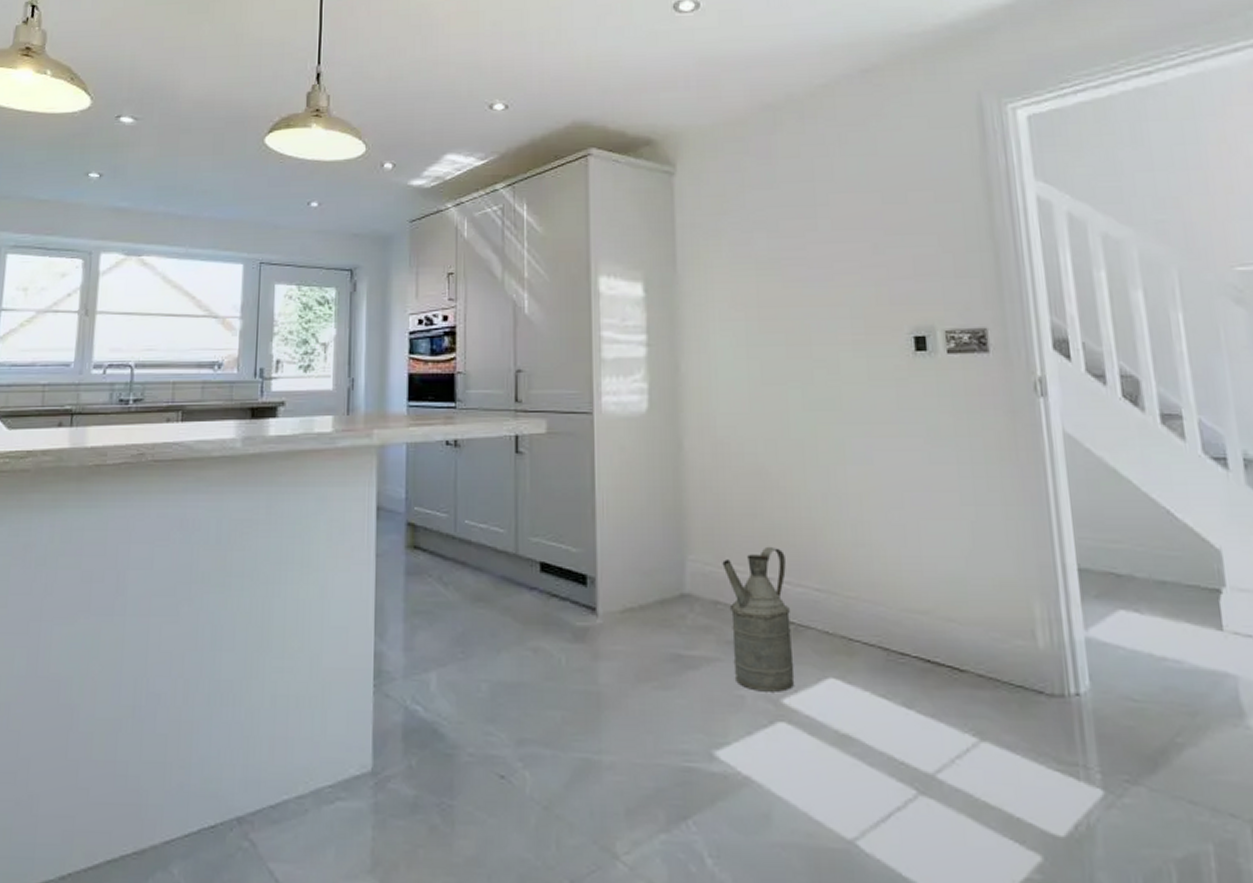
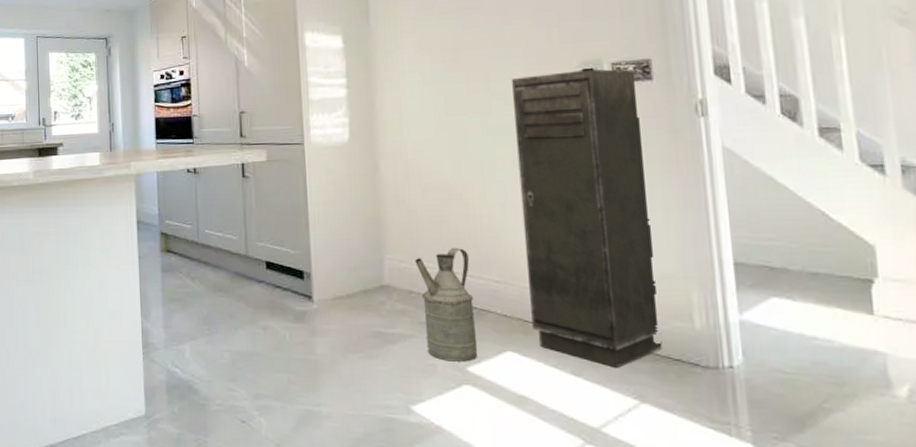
storage cabinet: none [837,336,1003,697] -> present [512,68,663,368]

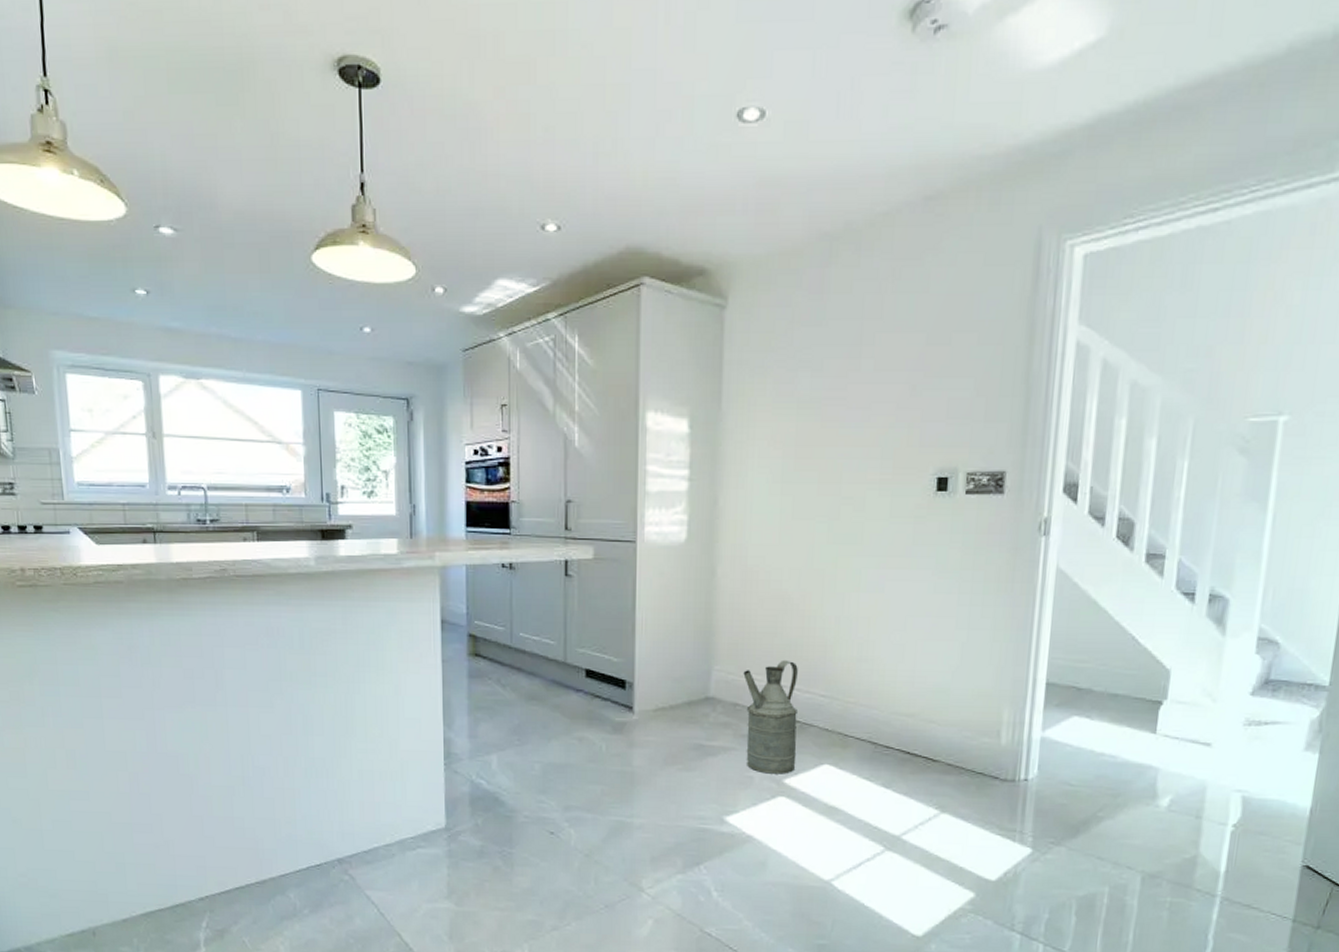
storage cabinet: present [512,68,663,368] -> none [851,477,990,780]

